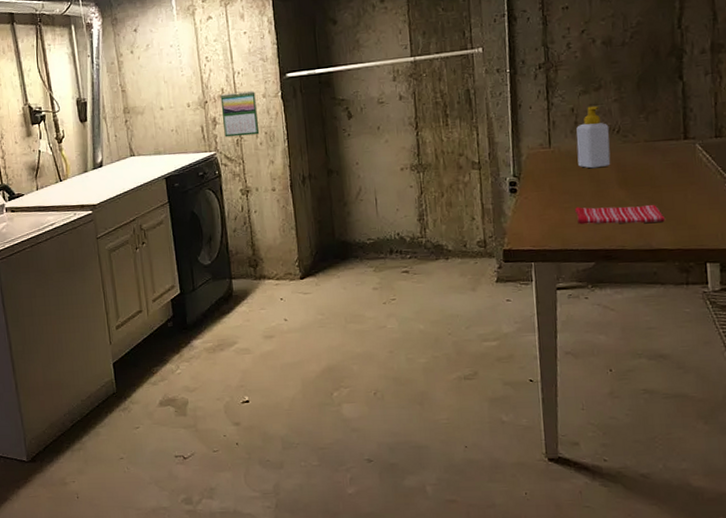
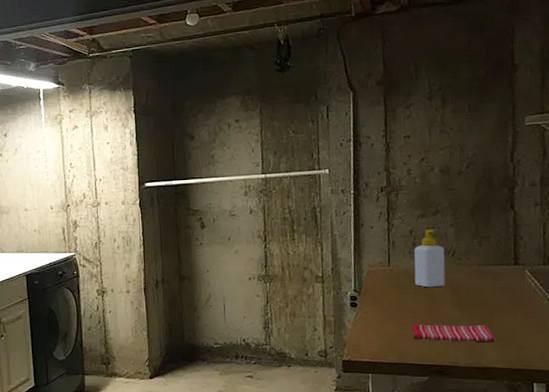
calendar: present [220,90,260,138] -> none [82,197,117,240]

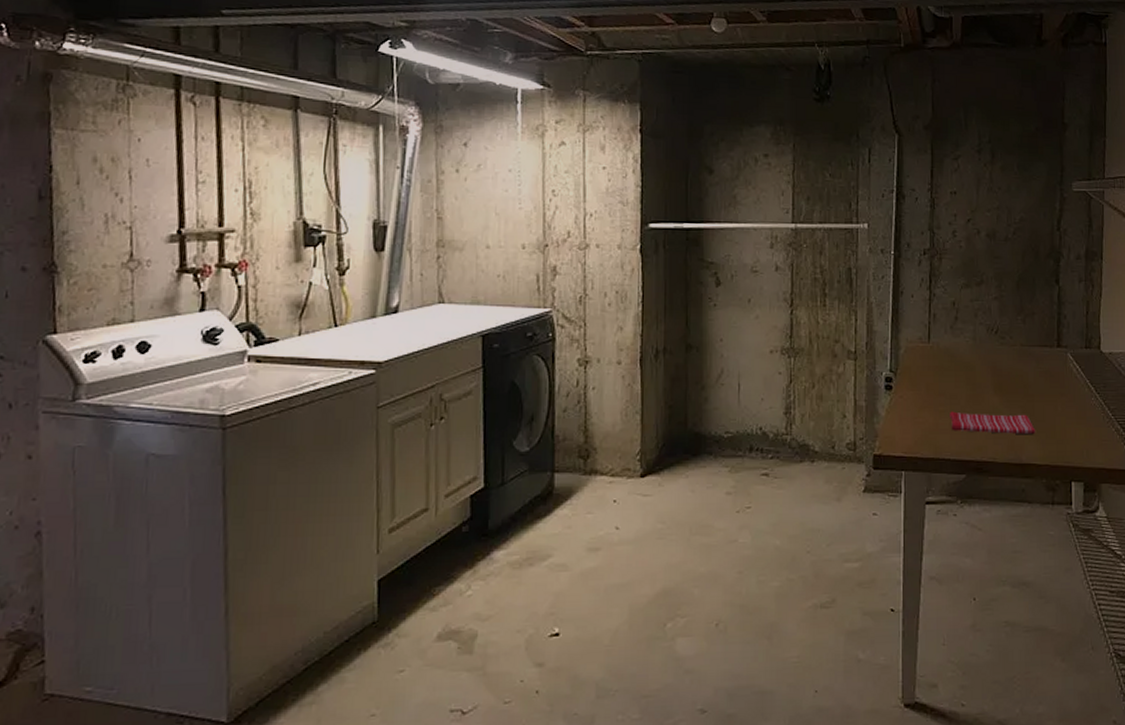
soap bottle: present [414,229,446,288] -> none [955,301,988,370]

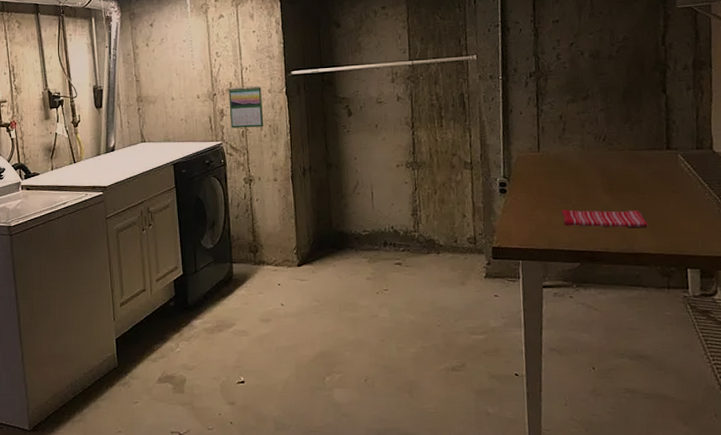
calendar: none [564,237,610,293] -> present [228,85,264,129]

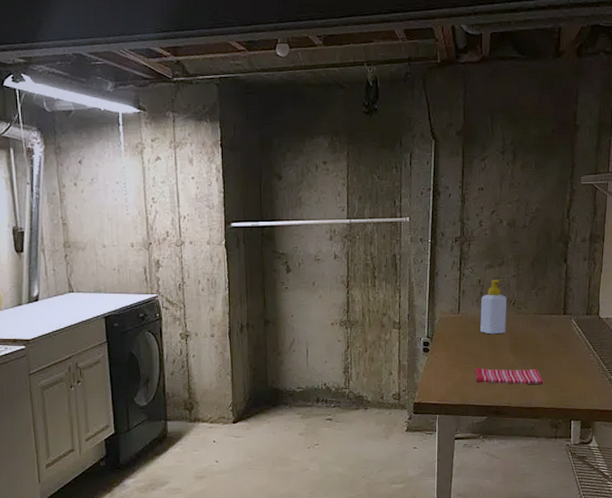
calendar: present [228,85,264,129] -> none [165,236,202,281]
soap bottle: none [564,114,597,174] -> present [480,279,507,335]

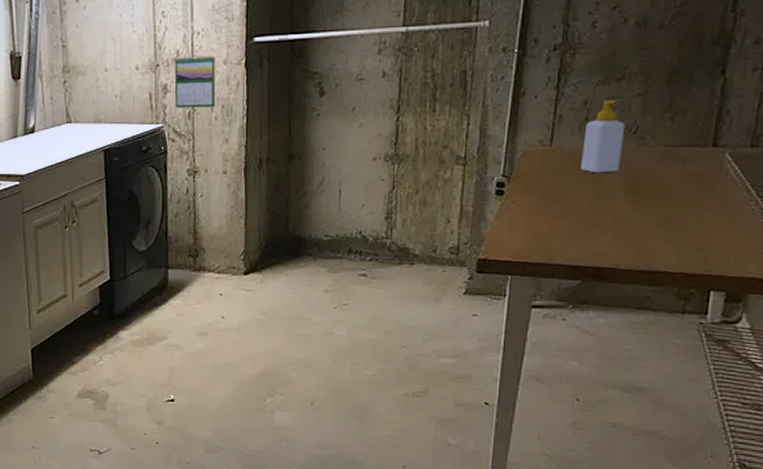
calendar: none [165,236,202,281] -> present [174,55,216,108]
dish towel: present [475,368,544,384] -> none [568,217,673,240]

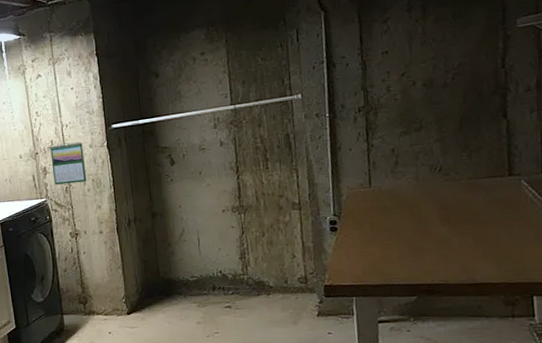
soap bottle: present [581,99,626,174] -> none [397,146,433,207]

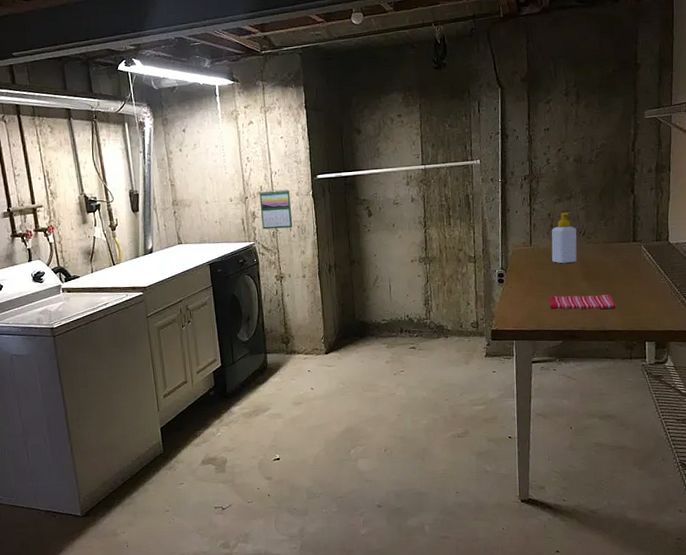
dish towel: none [396,239,490,261] -> present [548,294,617,310]
soap bottle: none [397,146,433,207] -> present [551,212,577,264]

